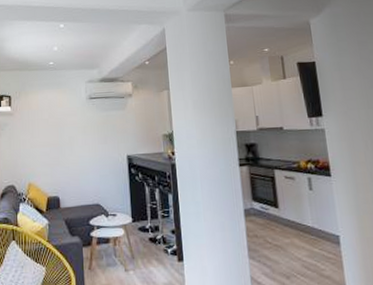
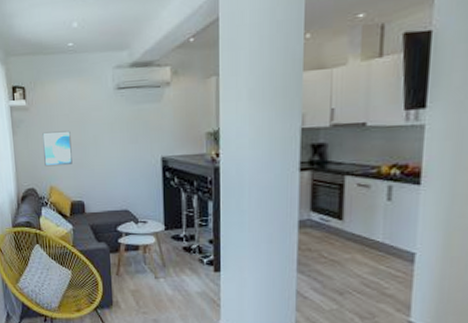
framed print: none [24,133,50,165] -> present [42,131,72,167]

